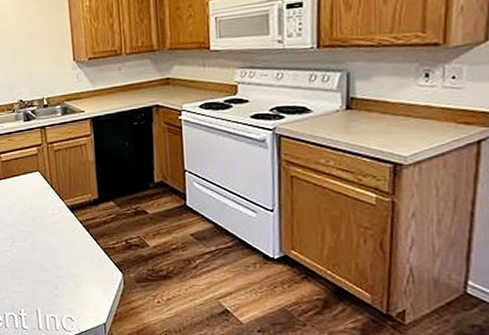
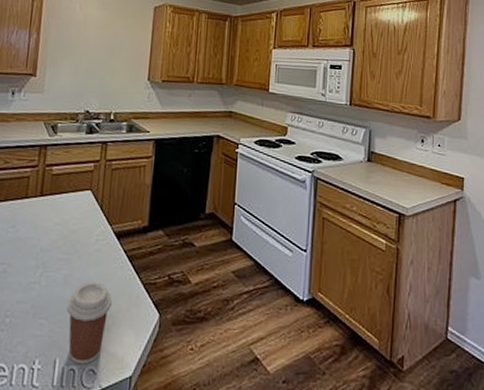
coffee cup: none [37,248,77,314] -> present [66,281,112,365]

